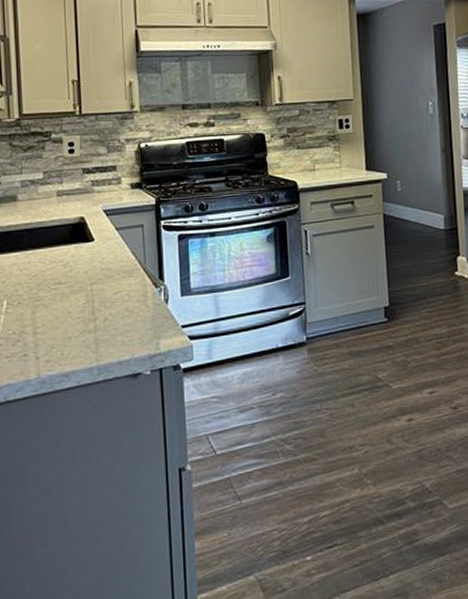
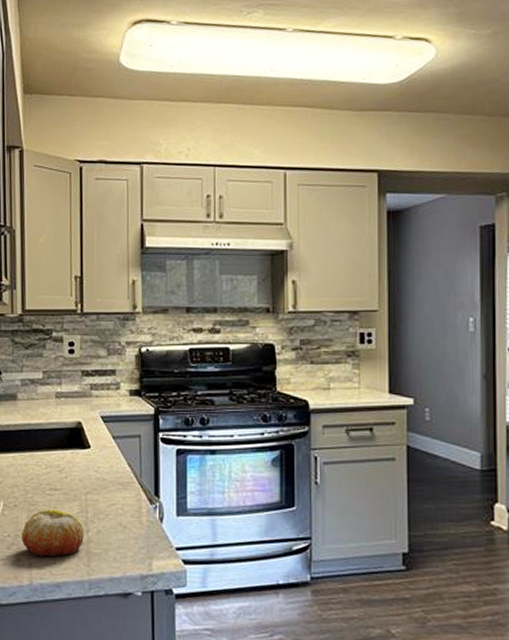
fruit: none [26,302,91,350] -> present [21,509,84,557]

